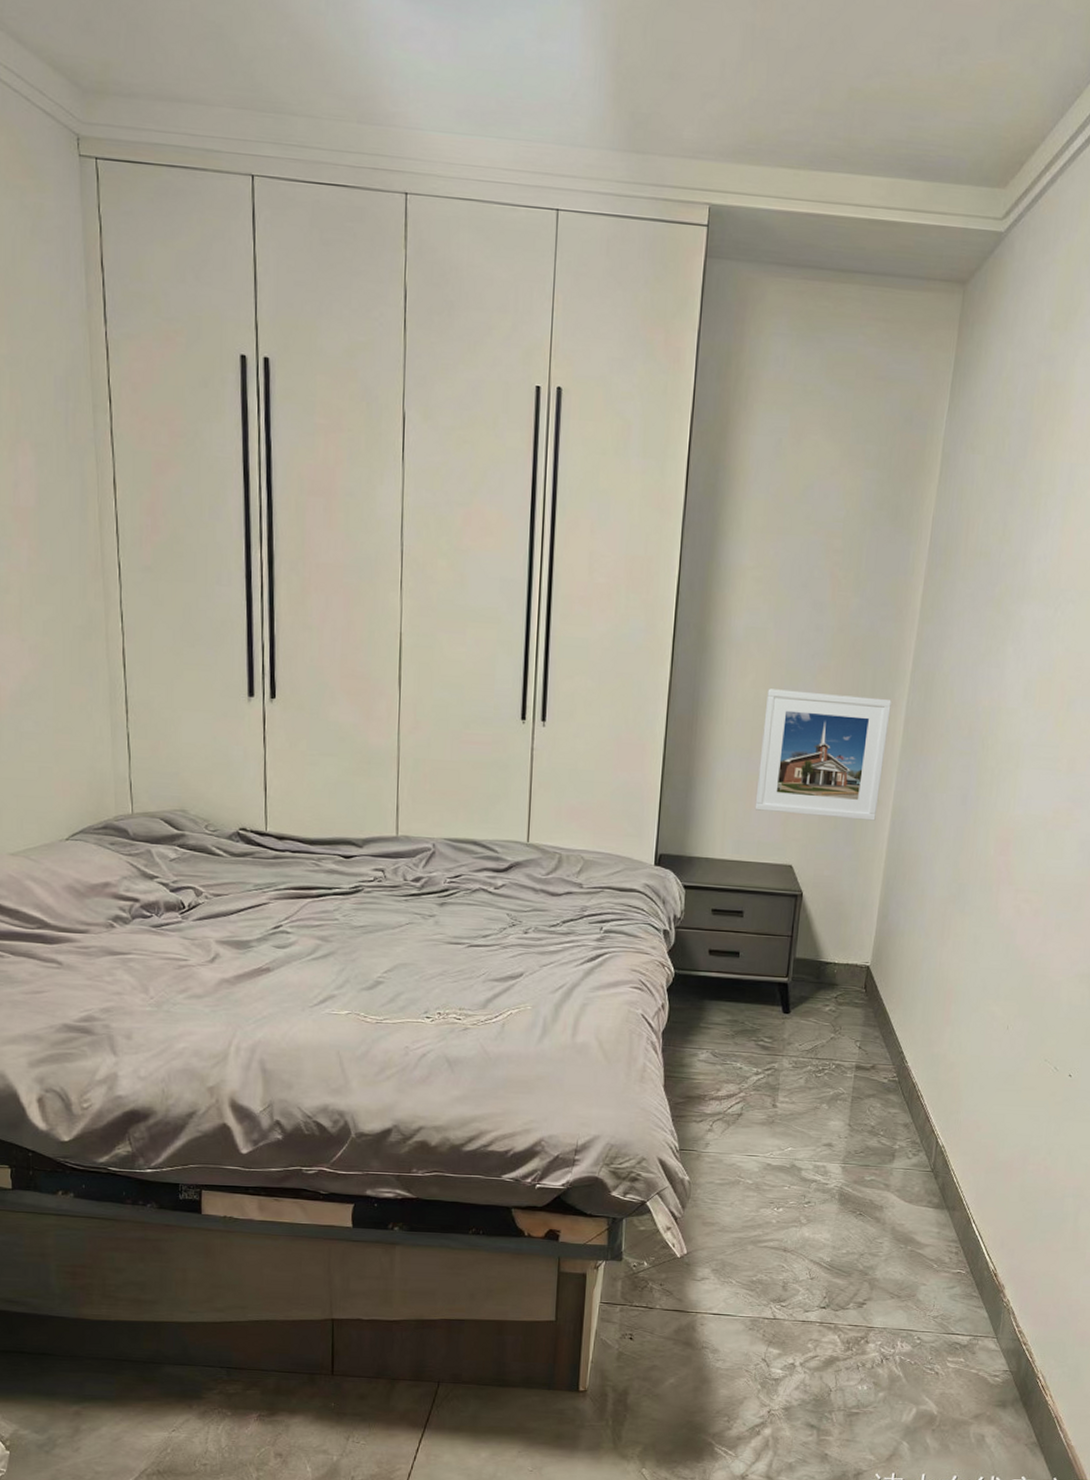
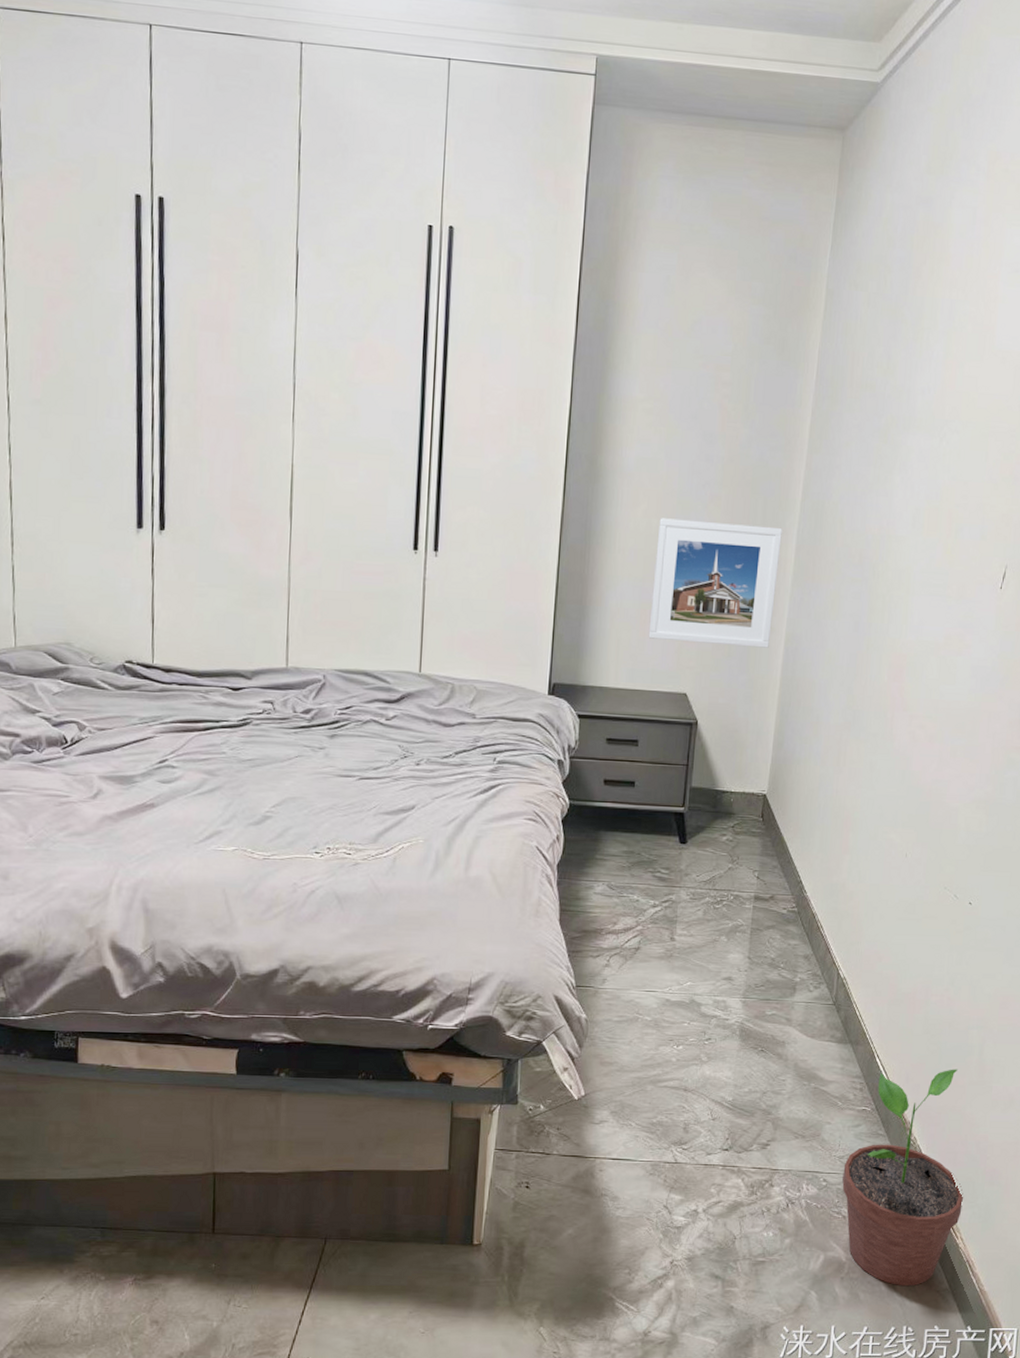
potted plant: none [935,1235,1055,1440] -> present [842,1069,964,1287]

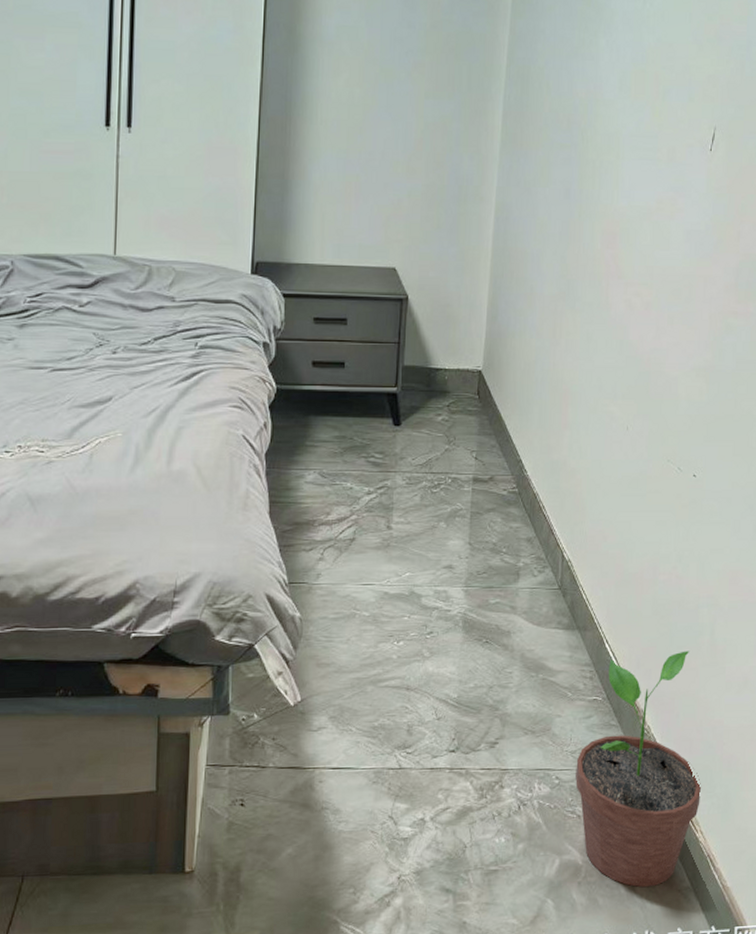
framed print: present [648,518,782,648] -> none [354,87,488,218]

